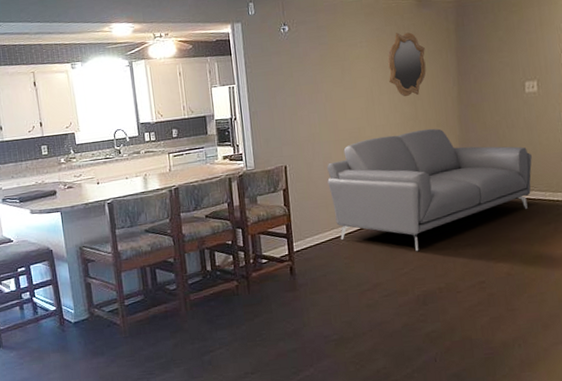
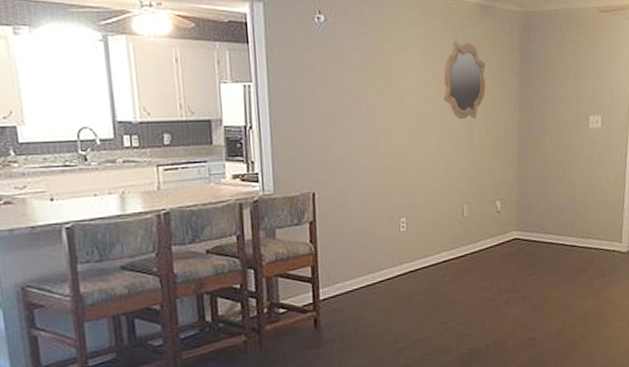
sofa: present [327,128,532,252] -> none [365,160,591,303]

